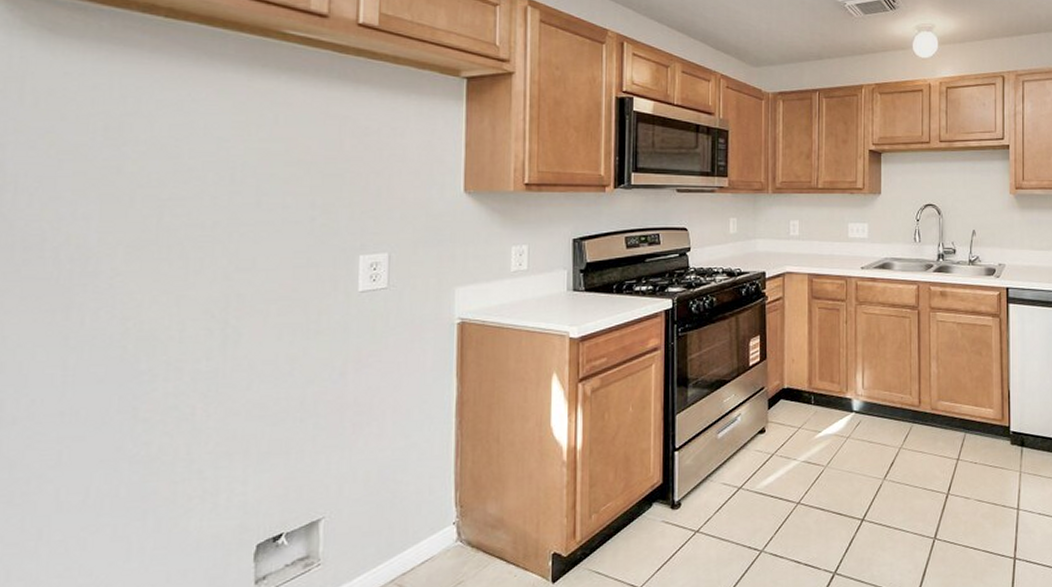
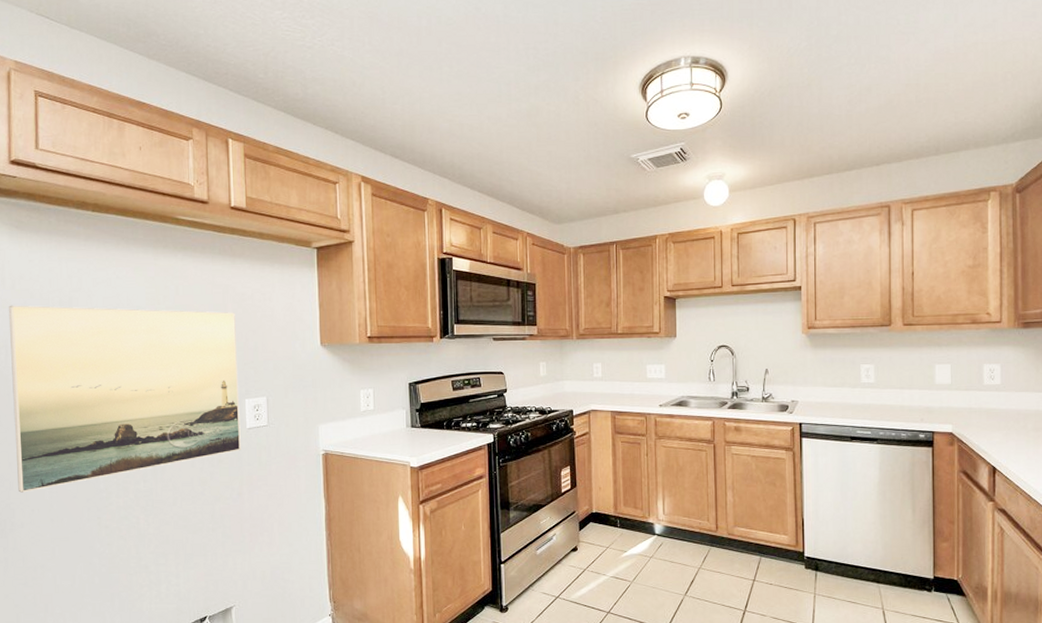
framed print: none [13,129,354,377] -> present [8,305,241,493]

